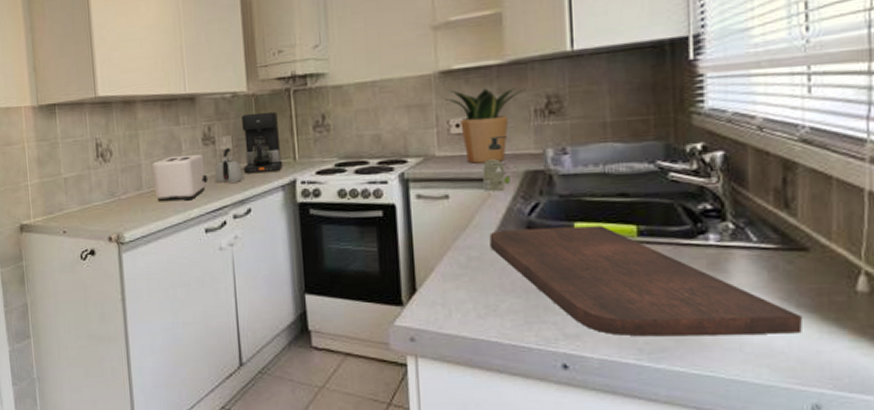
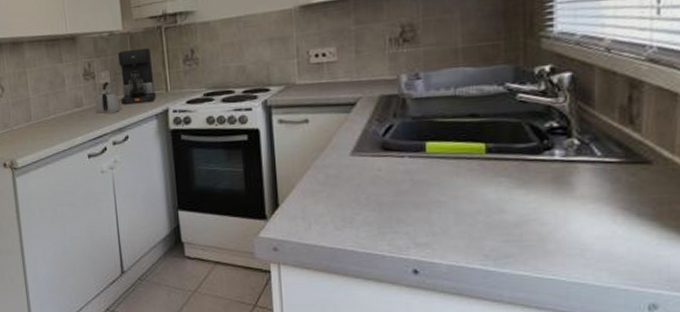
toaster: present [153,154,209,202] -> none [40,88,90,132]
potted plant: present [444,87,526,164] -> none [304,18,382,90]
soap dispenser: present [482,136,510,193] -> none [340,64,366,117]
cutting board: present [489,225,804,337] -> none [346,144,644,245]

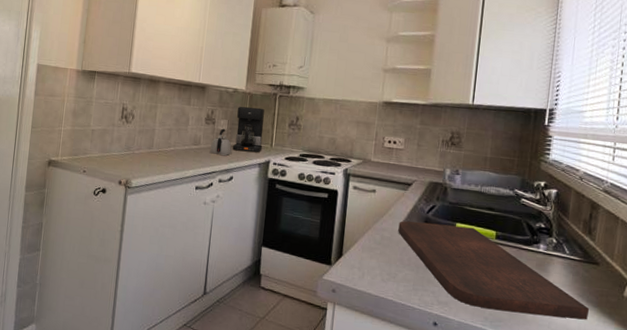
cutting board: none [346,144,644,245] -> present [398,221,590,320]

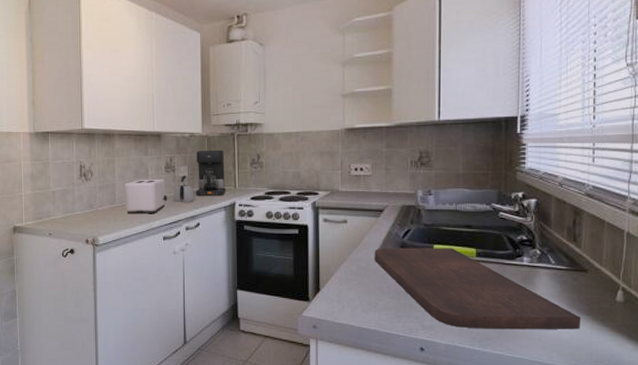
toaster: none [162,127,205,163] -> present [125,179,168,214]

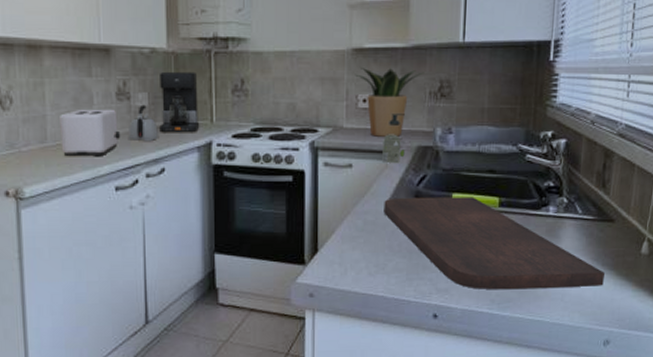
potted plant: none [348,142,406,198] -> present [355,66,424,137]
soap dispenser: none [372,179,391,220] -> present [382,114,405,164]

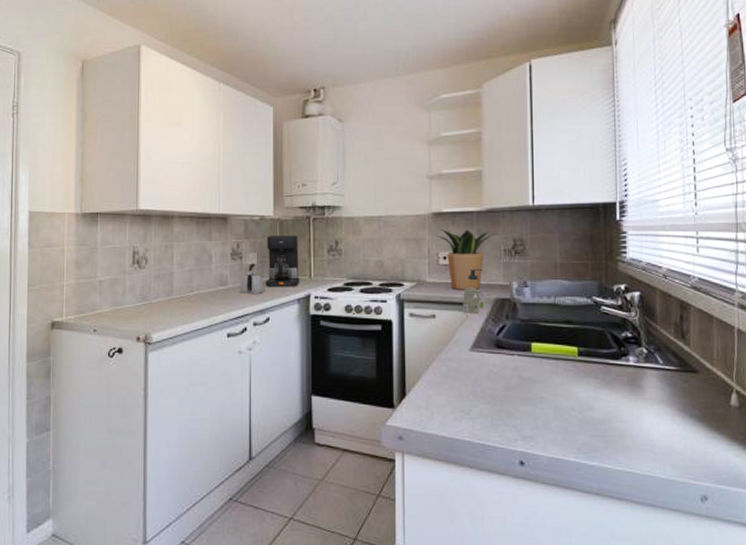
toaster: present [60,108,121,157] -> none [184,267,234,308]
cutting board: present [383,197,606,290] -> none [466,346,695,439]

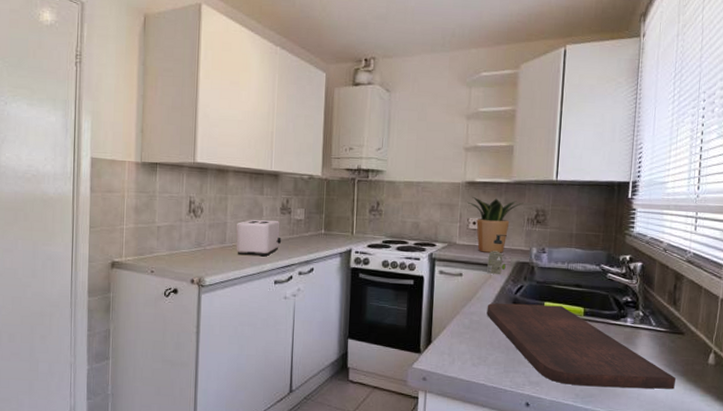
toaster: none [184,267,234,308] -> present [236,219,282,257]
kettle: present [239,263,266,295] -> none [287,218,311,247]
coffee maker: present [266,235,300,287] -> none [311,193,343,242]
cutting board: none [466,346,695,439] -> present [487,303,677,390]

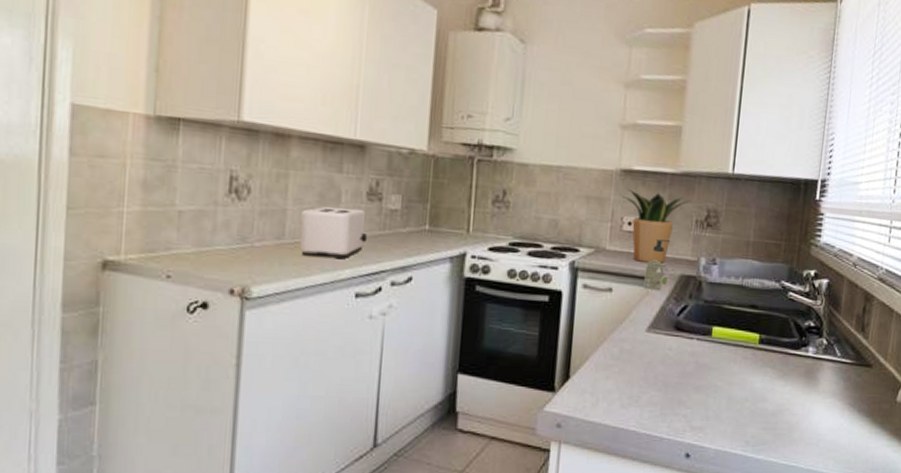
cutting board: present [487,303,677,390] -> none [641,327,861,433]

